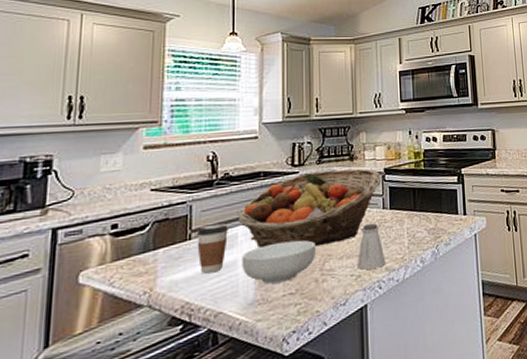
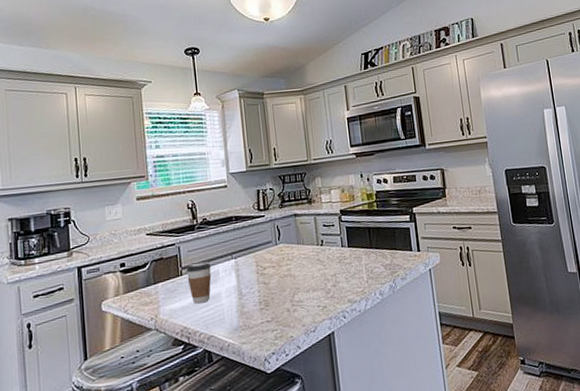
fruit basket: present [238,169,382,248] -> none [217,211,339,282]
cereal bowl: present [242,240,315,284] -> none [224,275,286,313]
saltshaker: present [356,223,386,270] -> none [322,260,348,302]

